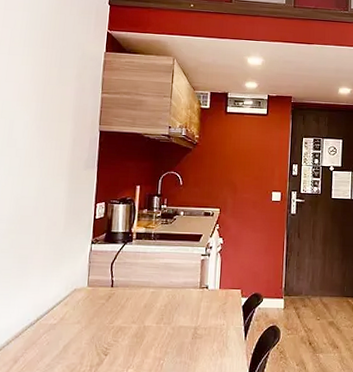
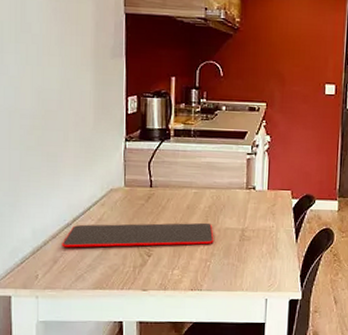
cutting board: none [23,321,168,347] -> present [62,222,214,248]

